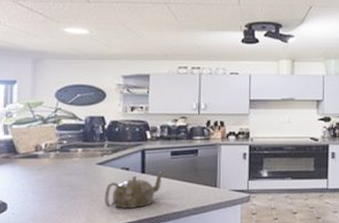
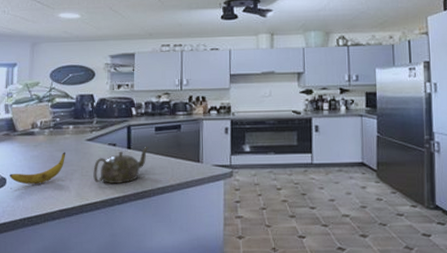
banana: none [10,176,74,210] -> present [9,152,66,185]

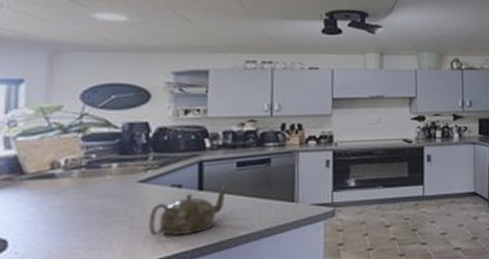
banana: present [9,152,66,185] -> none [13,199,107,247]

